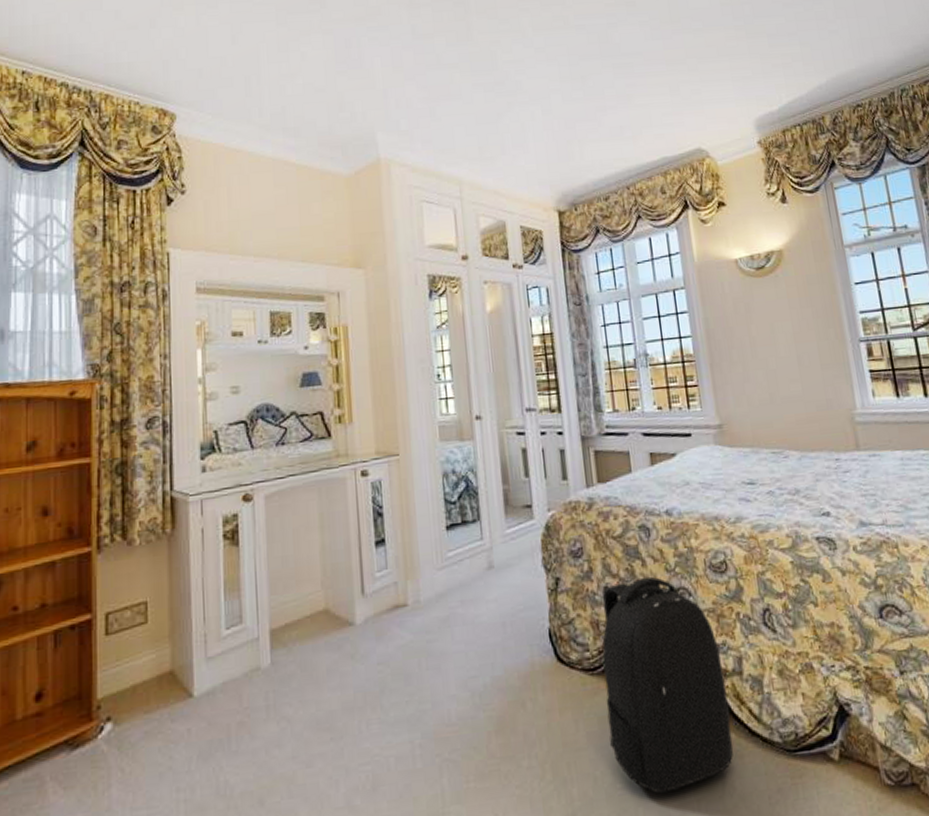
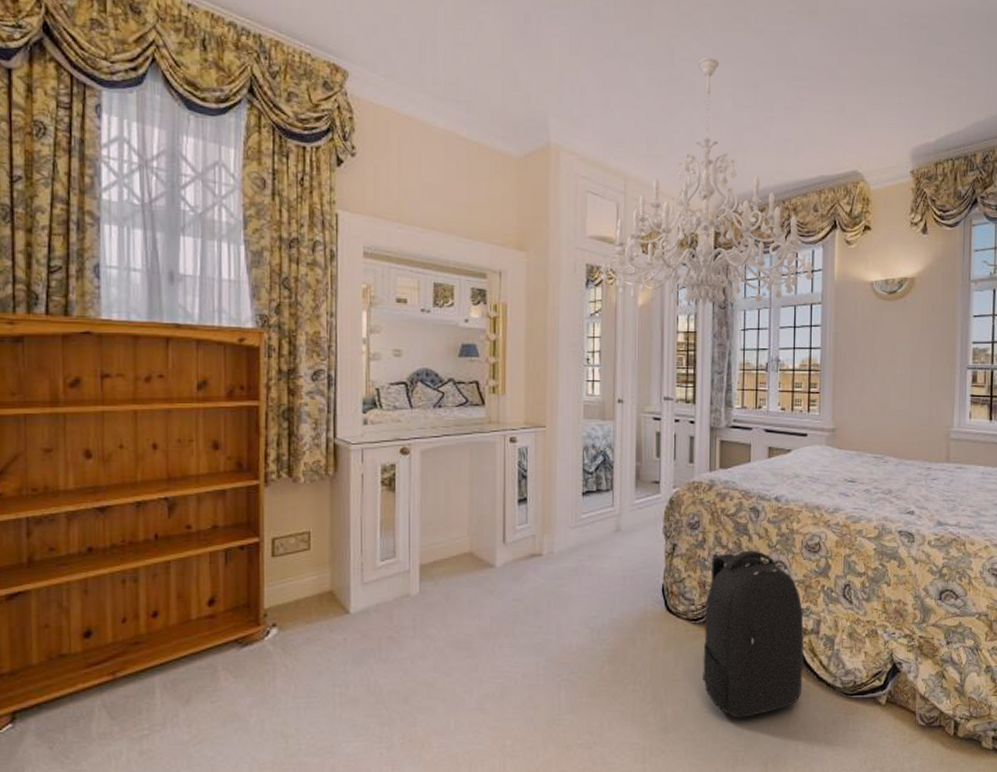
chandelier: none [443,57,672,307] -> present [600,57,814,306]

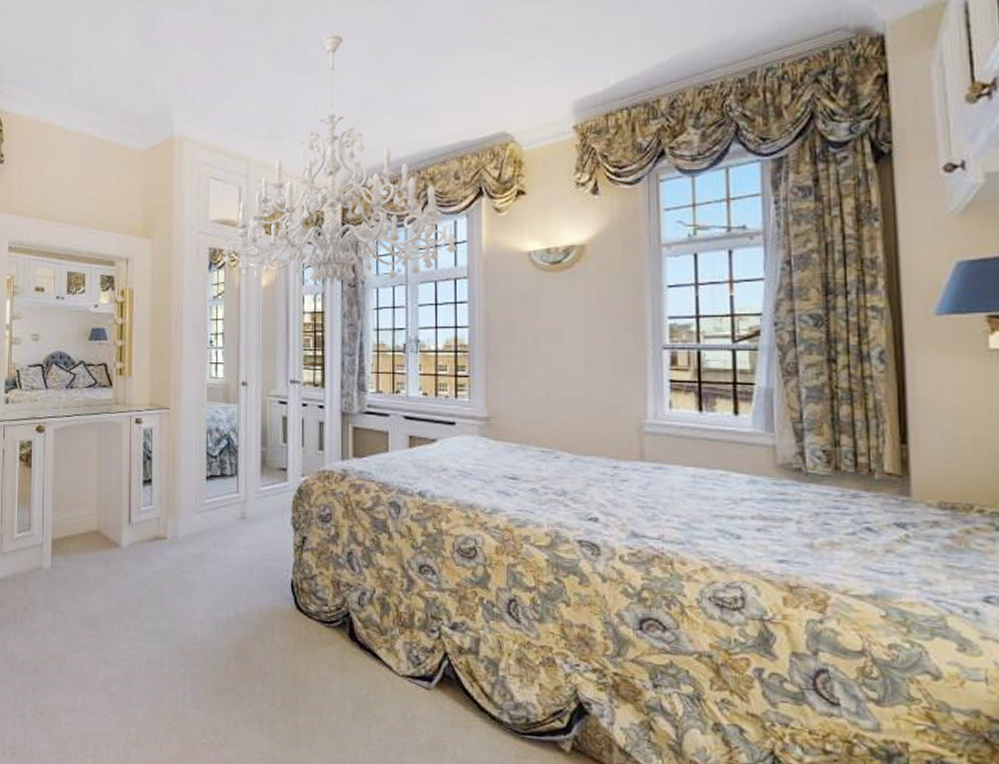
backpack: present [703,550,804,718] -> none [338,549,460,742]

